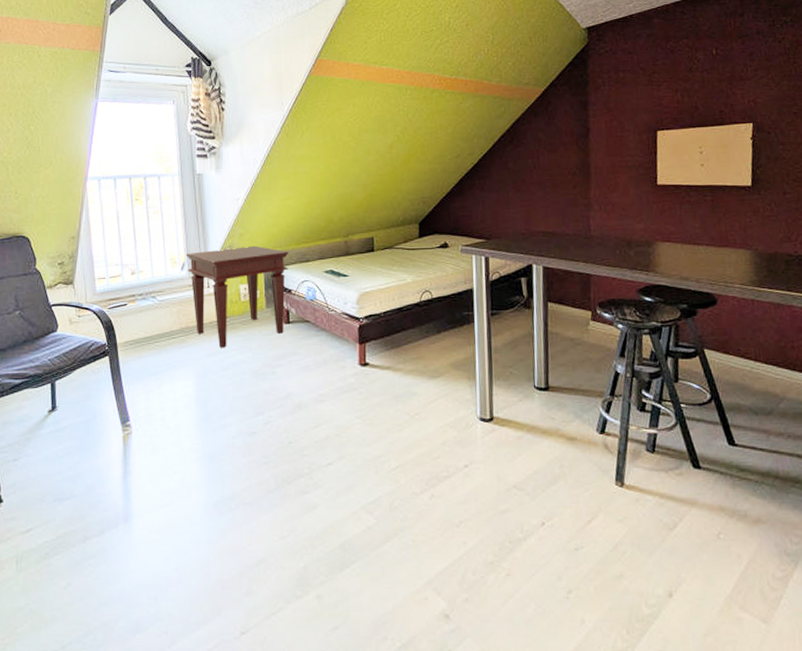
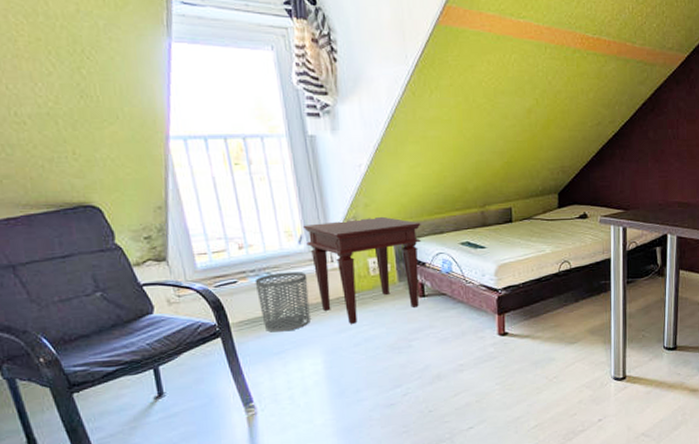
waste bin: none [141,296,186,353] -> present [255,271,310,332]

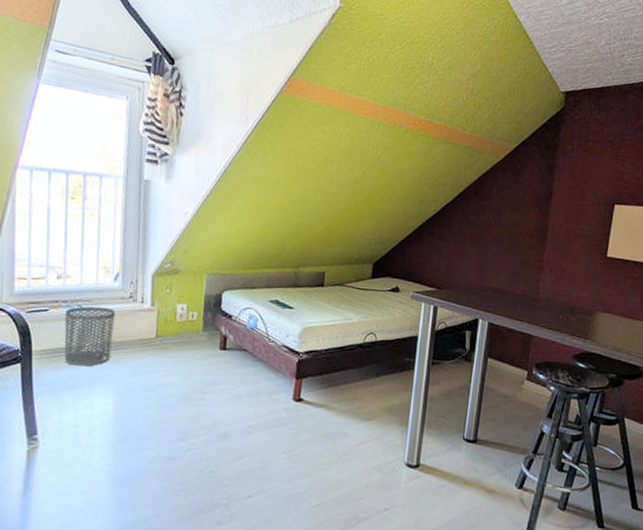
side table: present [302,216,421,325] -> none [121,263,235,369]

